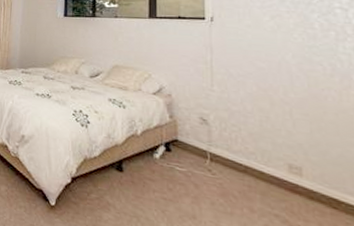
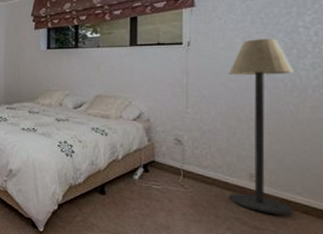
floor lamp: none [258,17,346,218] -> present [229,38,295,215]

